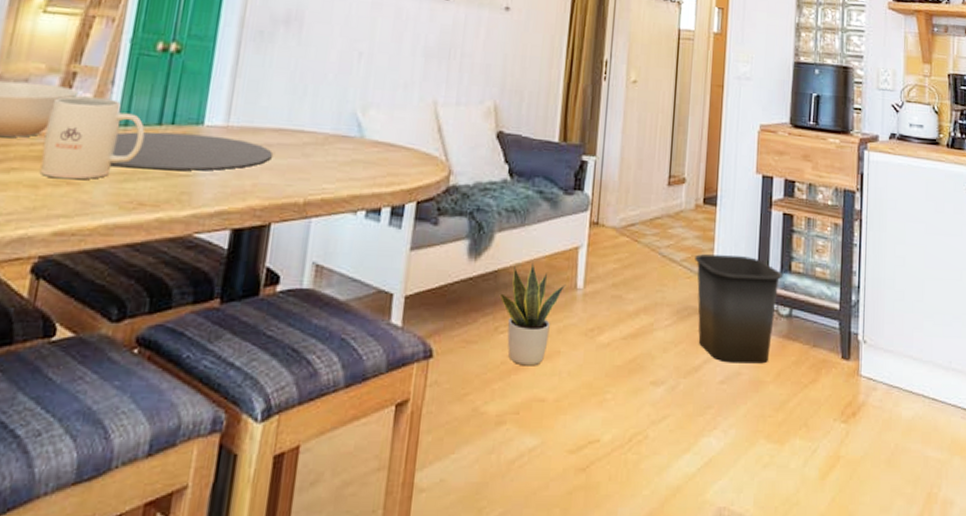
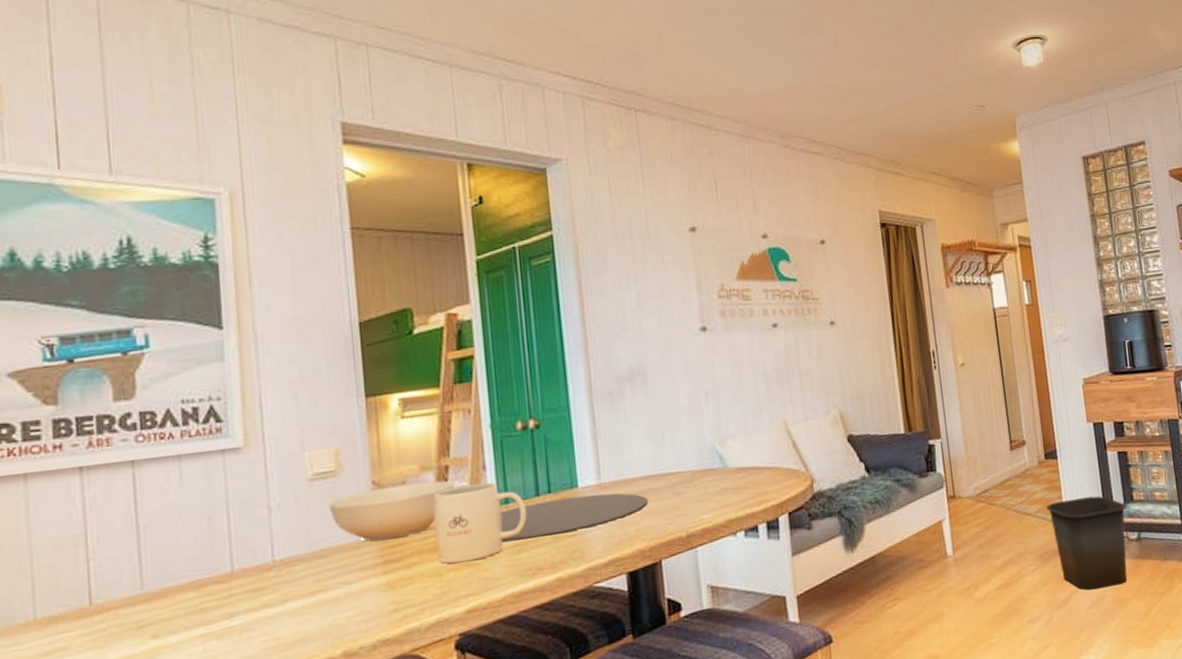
potted plant: present [499,261,566,366] -> none [880,542,938,632]

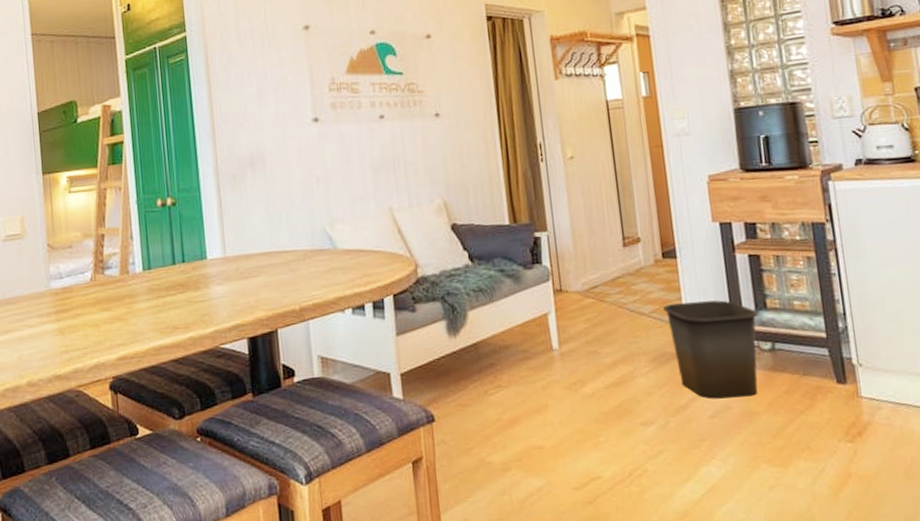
bowl: present [327,480,456,541] -> none [15,247,110,294]
mug: present [433,482,527,564] -> none [92,250,166,318]
placemat: present [500,493,648,541] -> none [144,266,266,302]

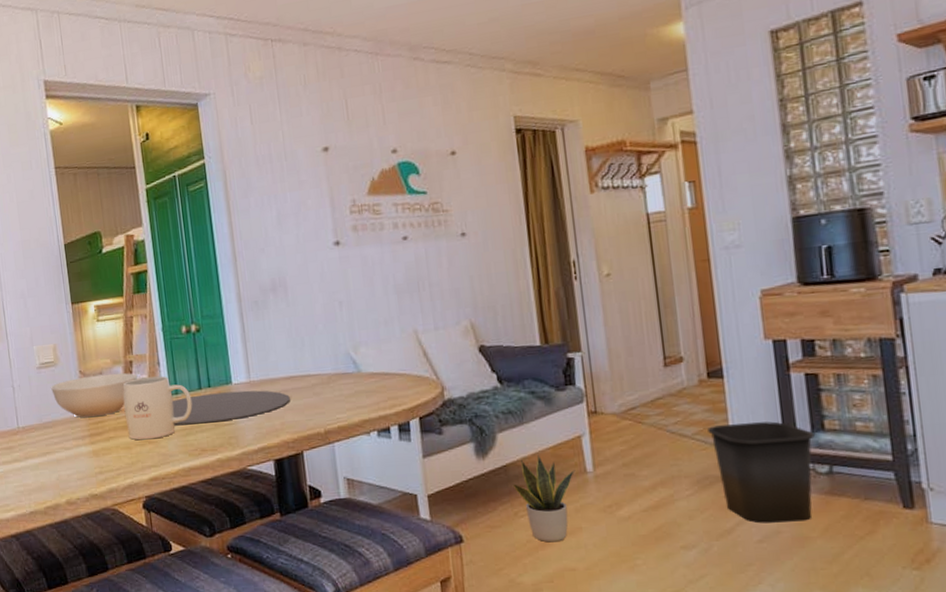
bowl: none [15,247,110,294] -> present [50,373,138,418]
mug: none [92,250,166,318] -> present [122,376,193,440]
placemat: none [144,266,266,302] -> present [172,390,290,425]
potted plant: none [483,331,542,421] -> present [512,453,576,543]

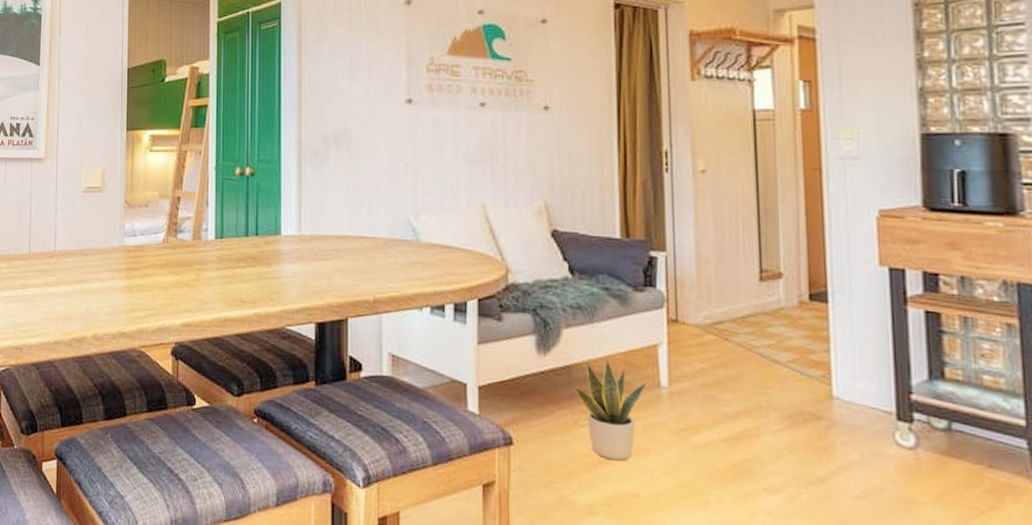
bowl: present [50,373,138,418] -> none [93,207,184,251]
mug: present [122,376,193,440] -> none [165,216,237,283]
placemat: present [172,390,290,425] -> none [215,242,340,274]
waste bin: present [707,421,815,523] -> none [805,355,932,482]

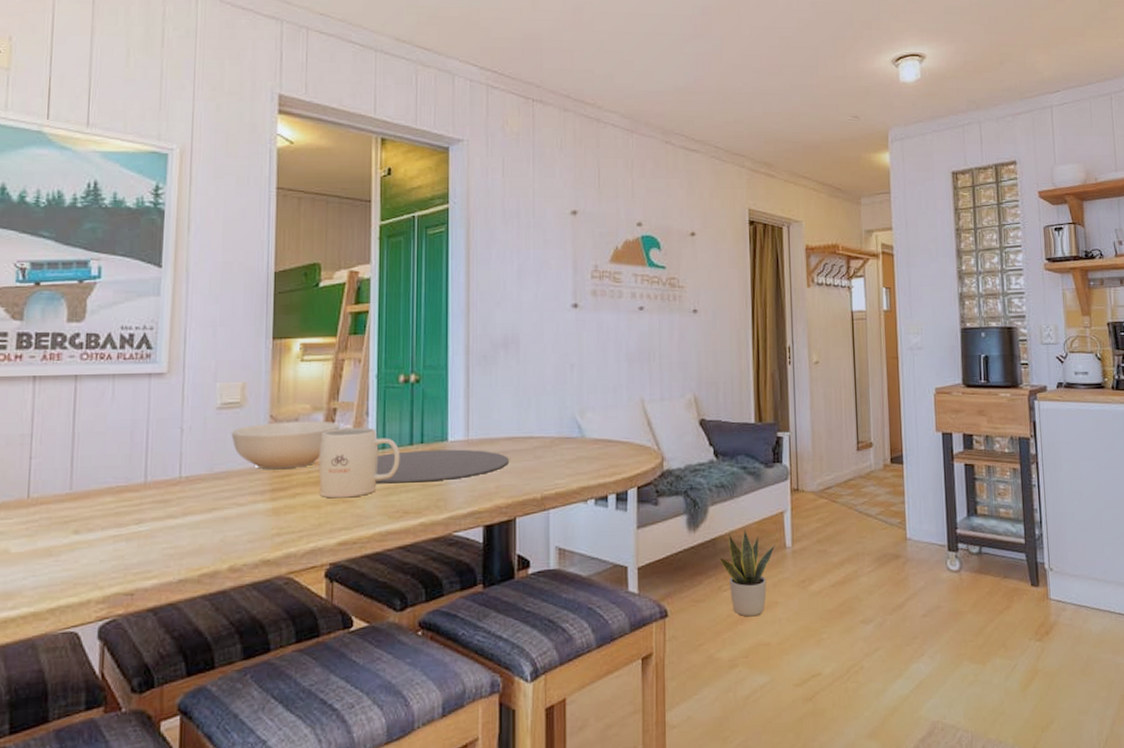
bowl: none [93,207,184,251] -> present [230,421,341,470]
mug: none [165,216,237,283] -> present [318,427,400,499]
placemat: none [215,242,340,274] -> present [376,449,509,484]

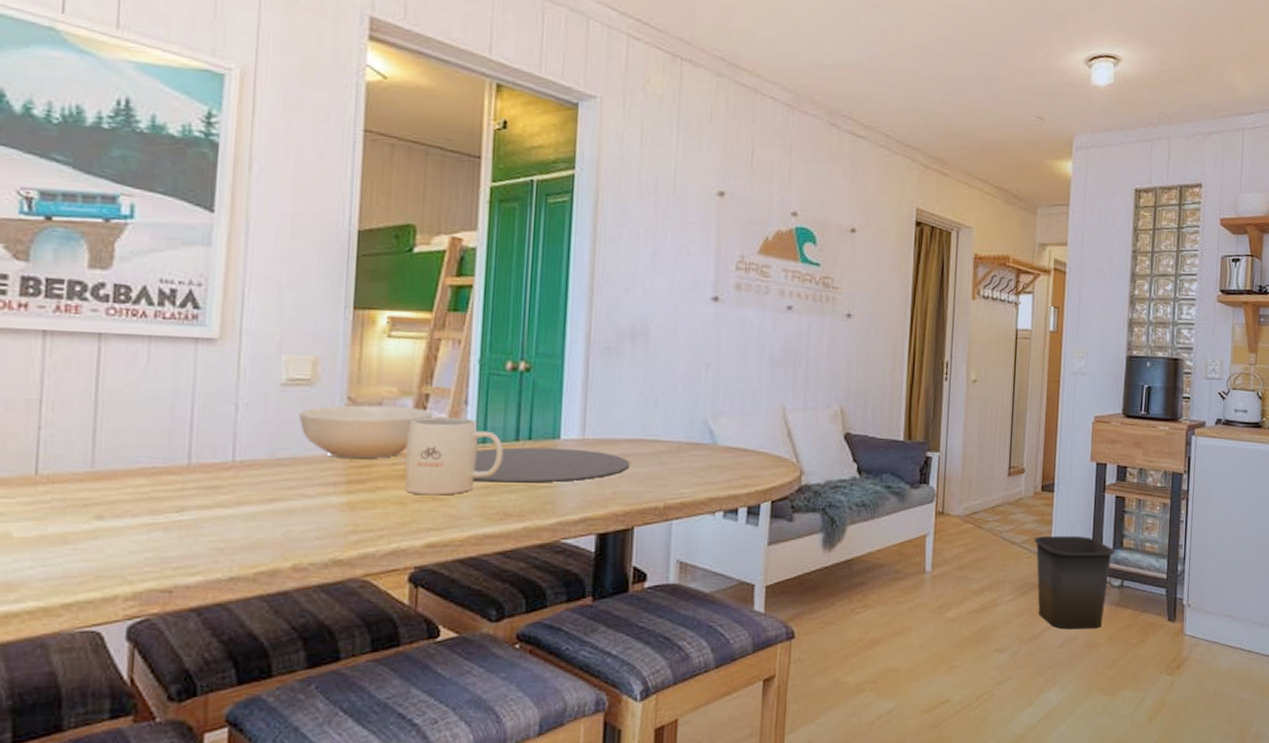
potted plant: present [719,528,776,617] -> none [854,550,915,642]
waste bin: none [888,505,970,599] -> present [1034,536,1115,630]

